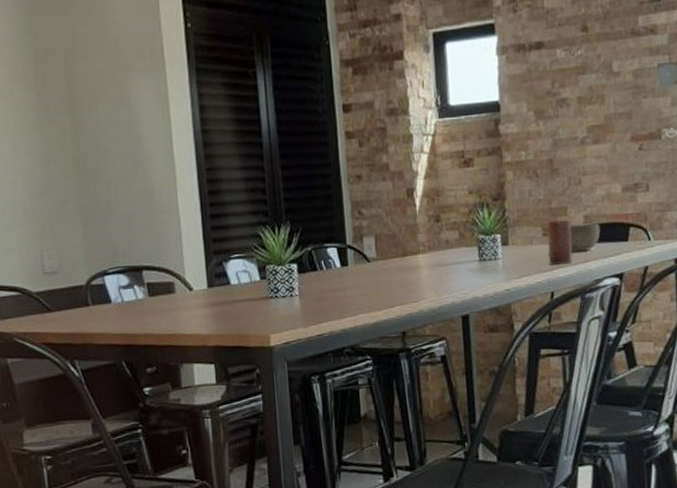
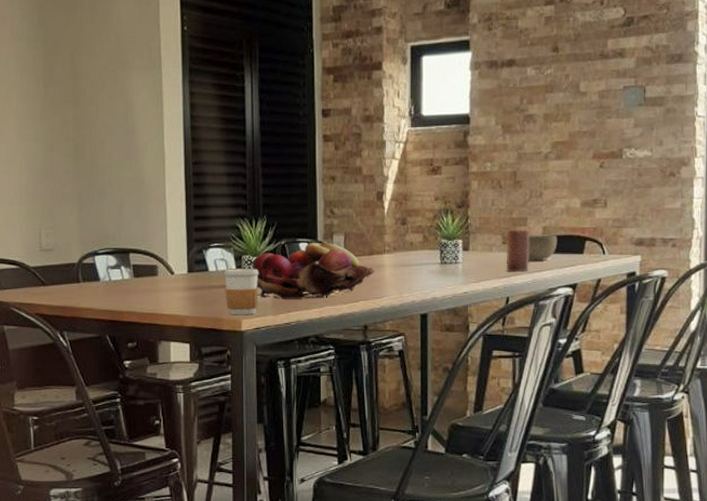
coffee cup: none [247,279,287,330] -> present [224,269,259,315]
fruit basket: none [277,246,410,310] -> present [252,243,375,299]

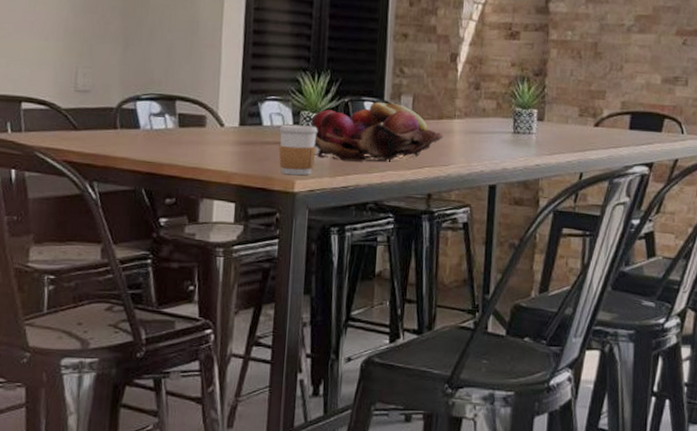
candle: present [507,228,530,273] -> none [582,101,608,148]
bowl: present [528,235,557,261] -> none [604,109,636,137]

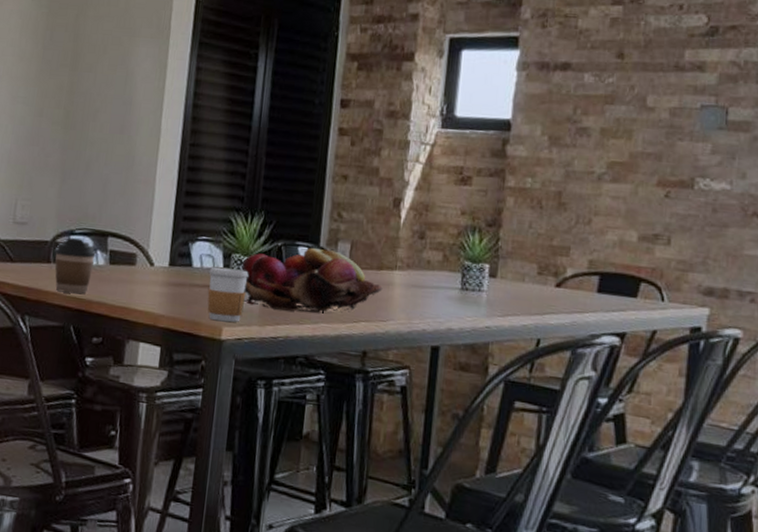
coffee cup: none [120,103,164,158] -> present [54,238,96,294]

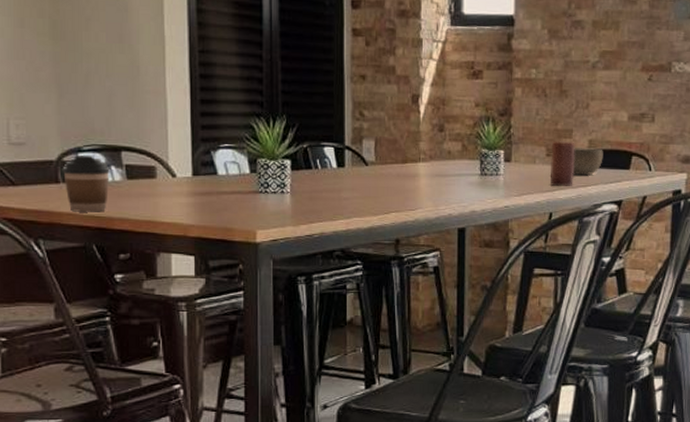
coffee cup: present [207,267,249,322] -> none [235,173,277,226]
fruit basket: present [241,248,383,313] -> none [269,148,409,209]
candle: none [540,257,572,311] -> present [551,140,575,187]
bowl: none [567,267,606,300] -> present [572,148,603,176]

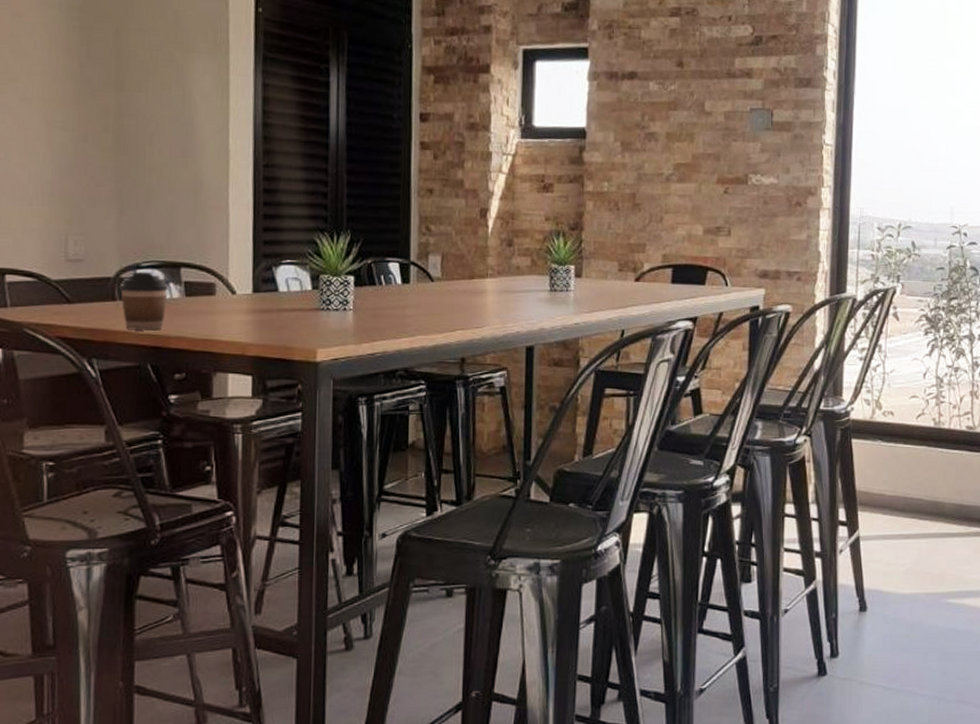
candle: present [551,140,575,187] -> none [623,255,648,303]
bowl: present [572,148,603,176] -> none [645,262,678,291]

